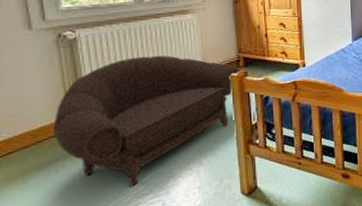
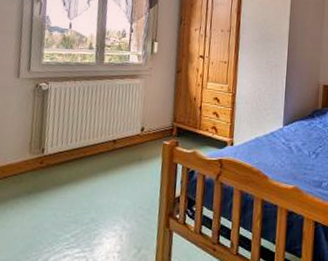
armchair: present [53,55,241,187] -> none [16,113,173,237]

